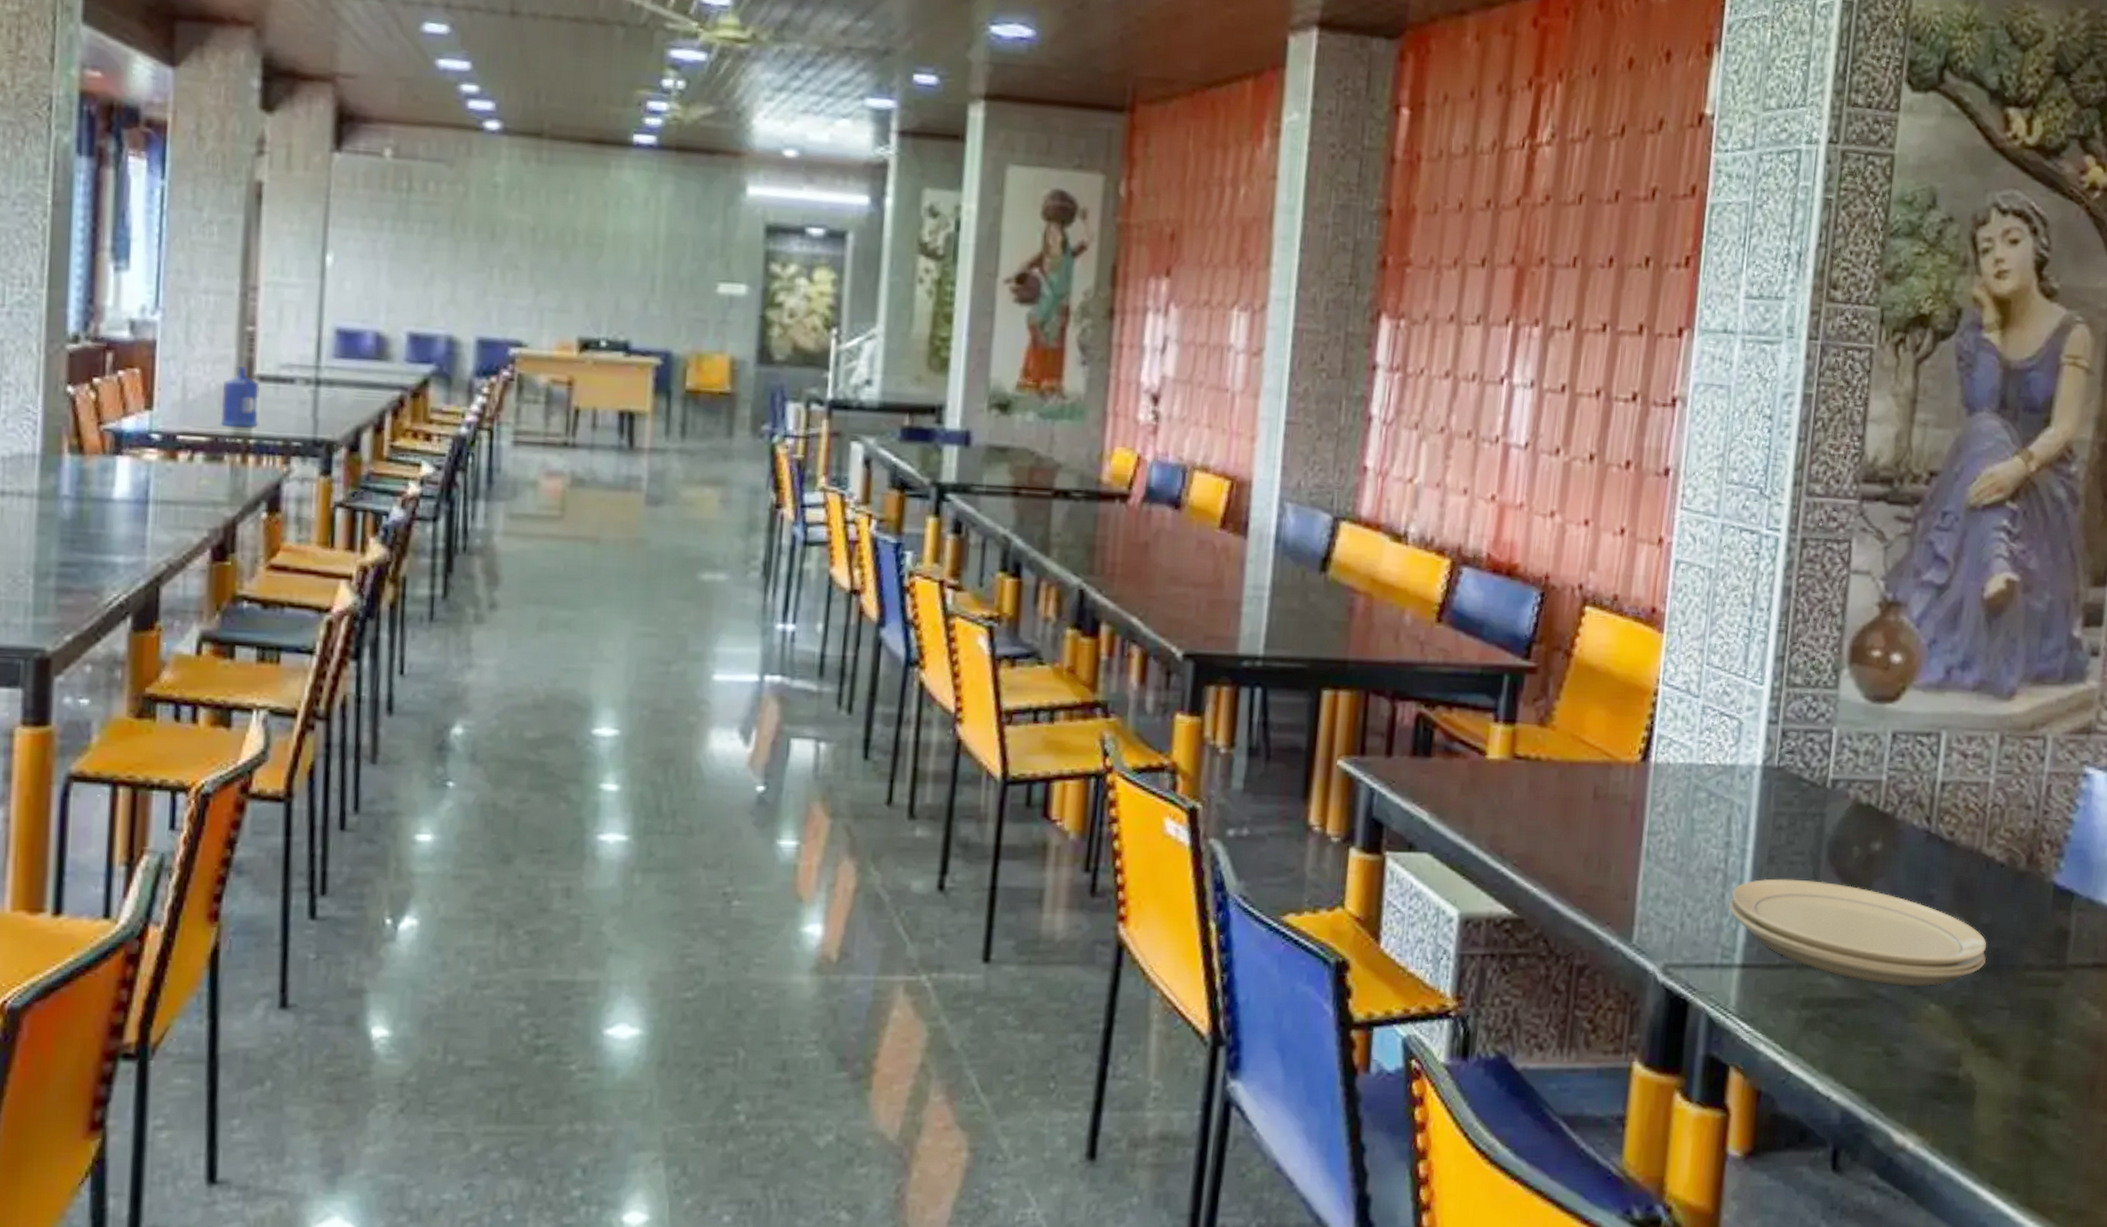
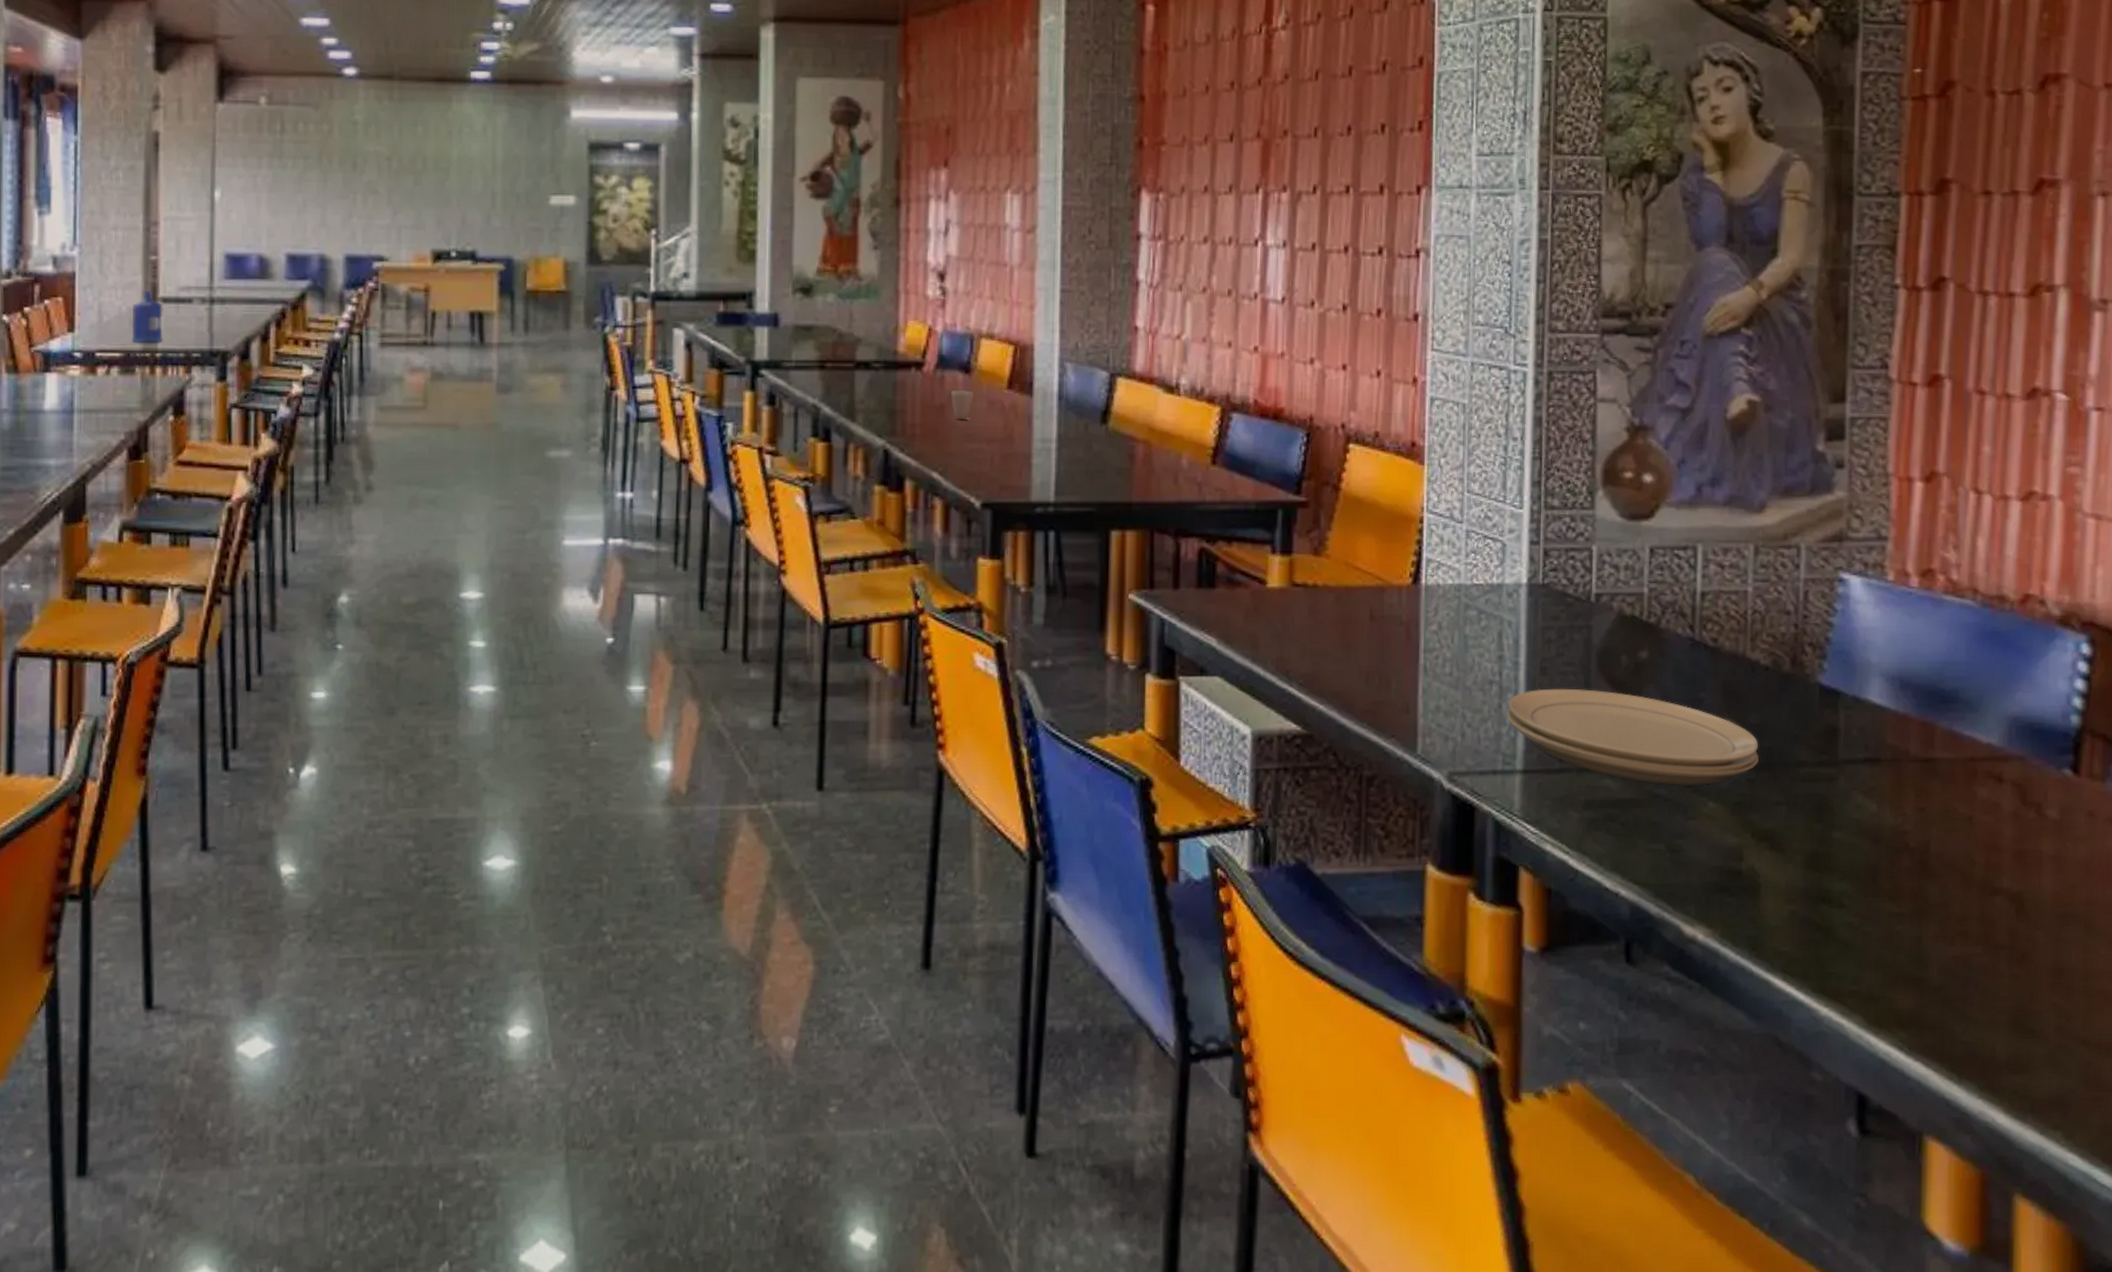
cup: none [1157,527,1182,561] -> present [951,390,973,420]

